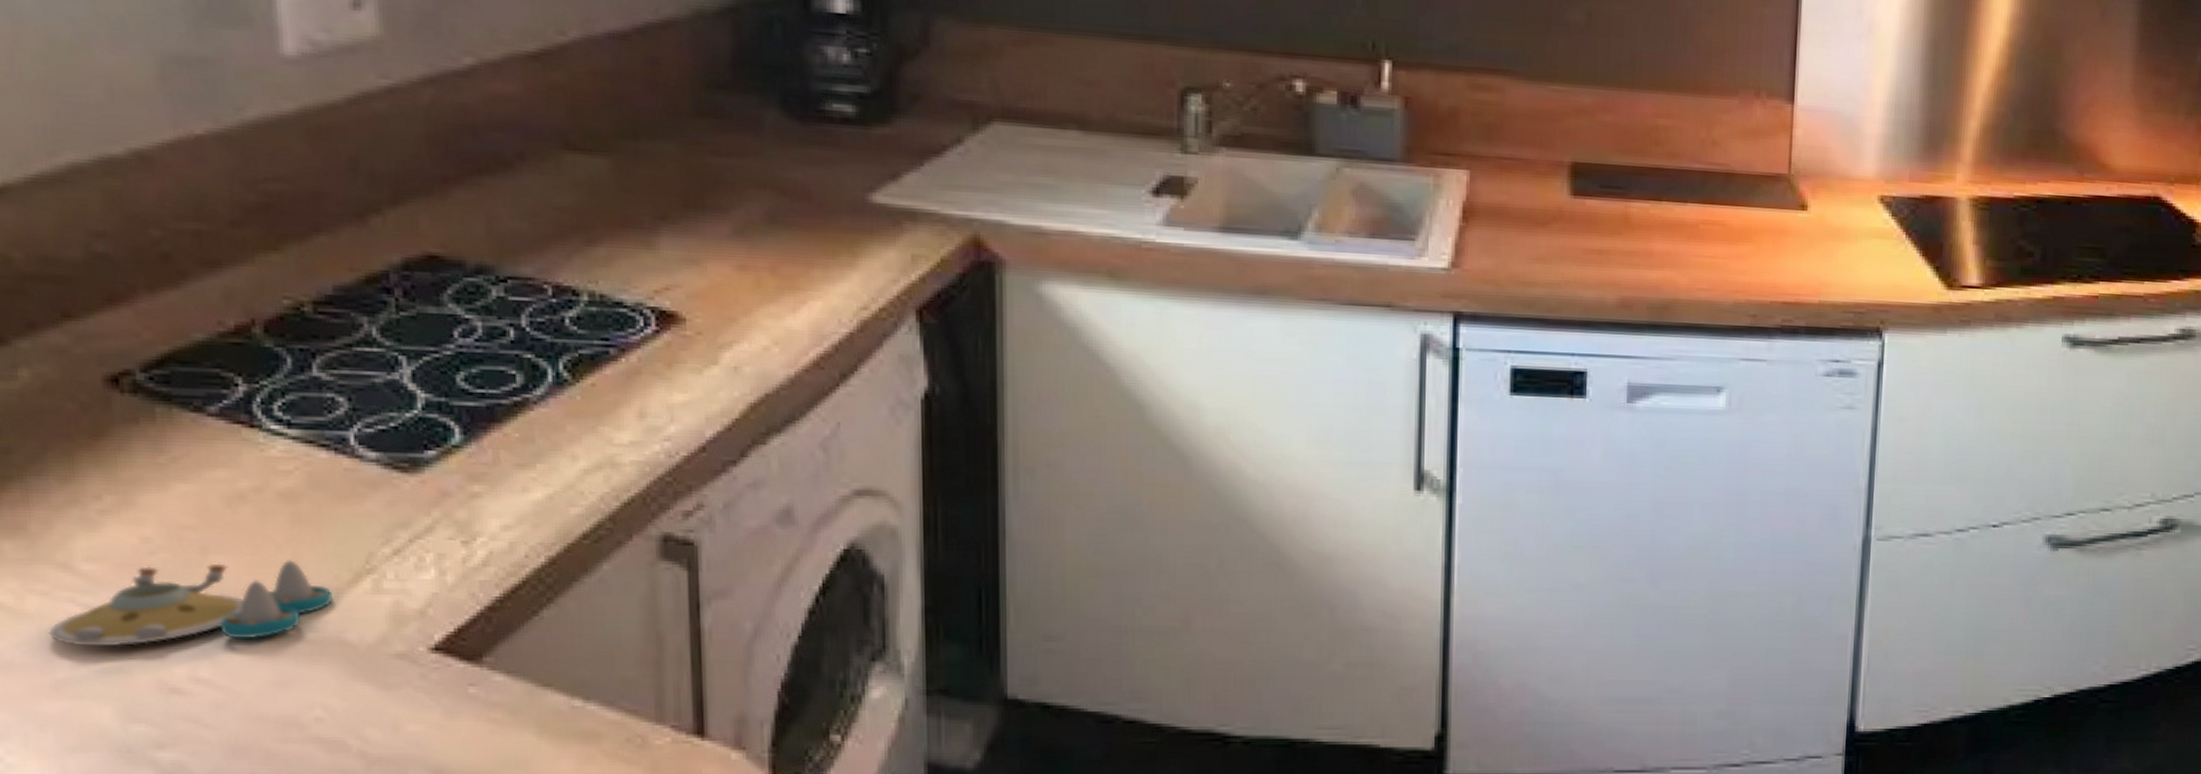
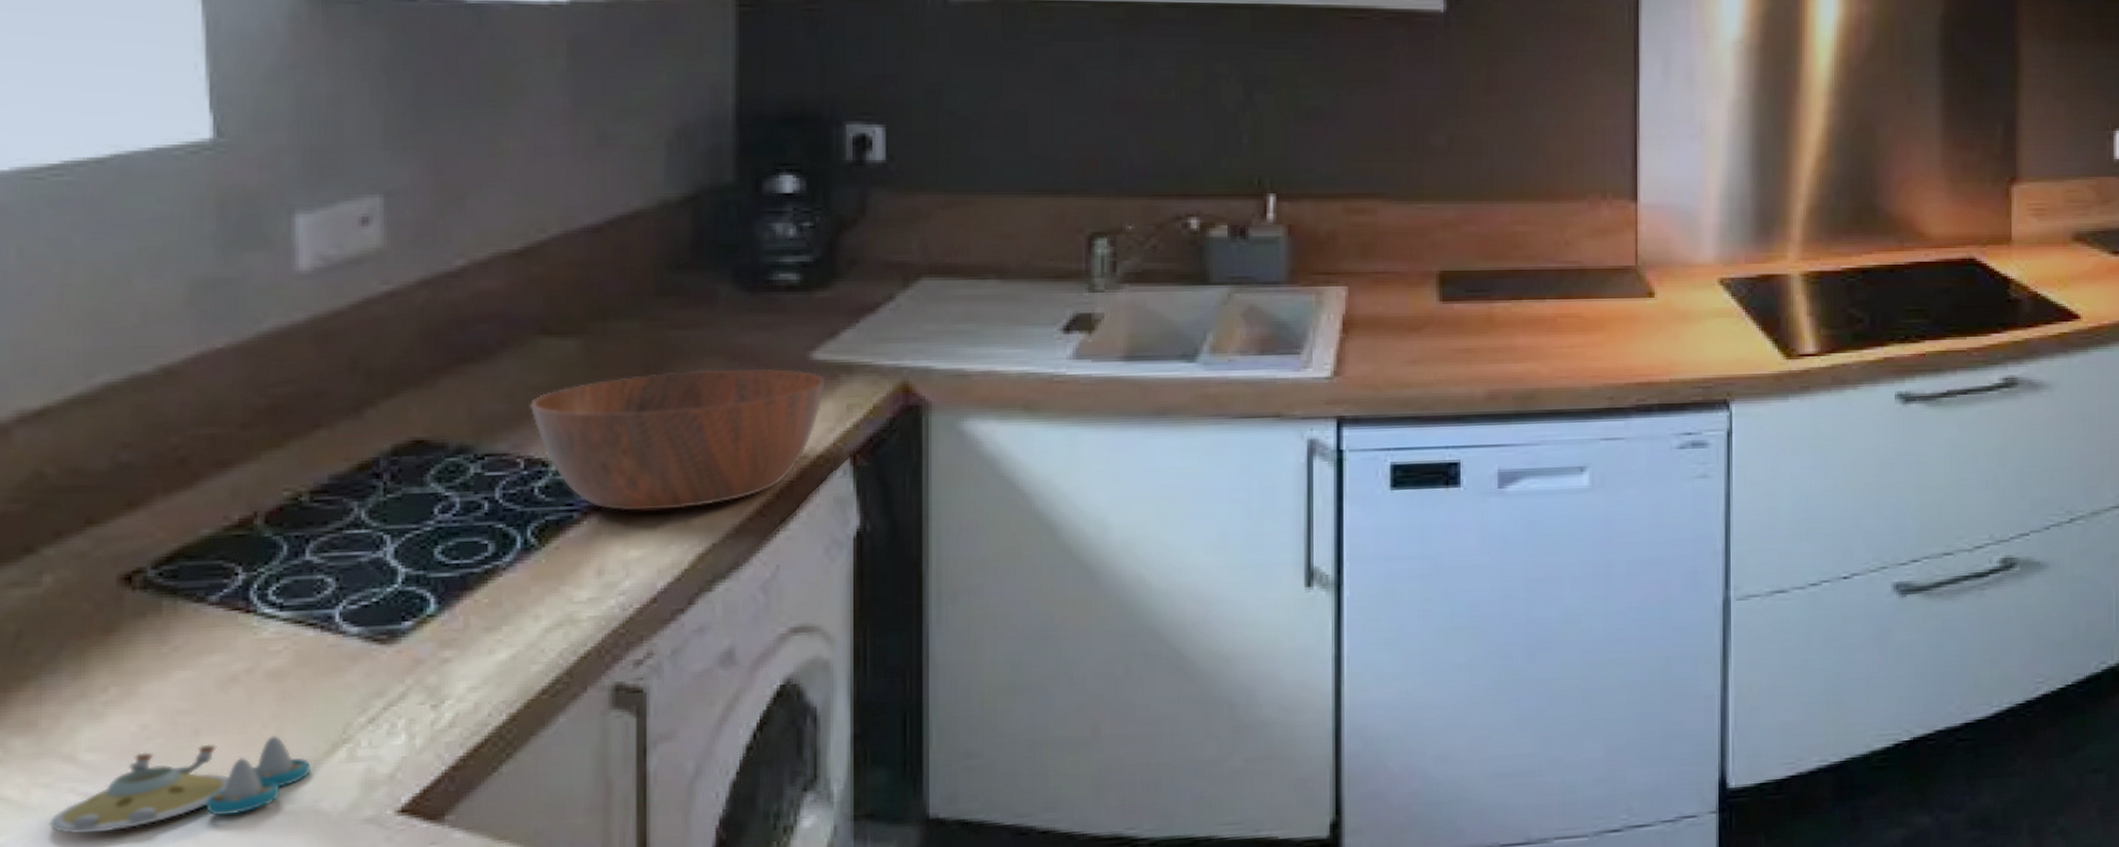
bowl: none [554,203,887,354] -> present [529,368,826,511]

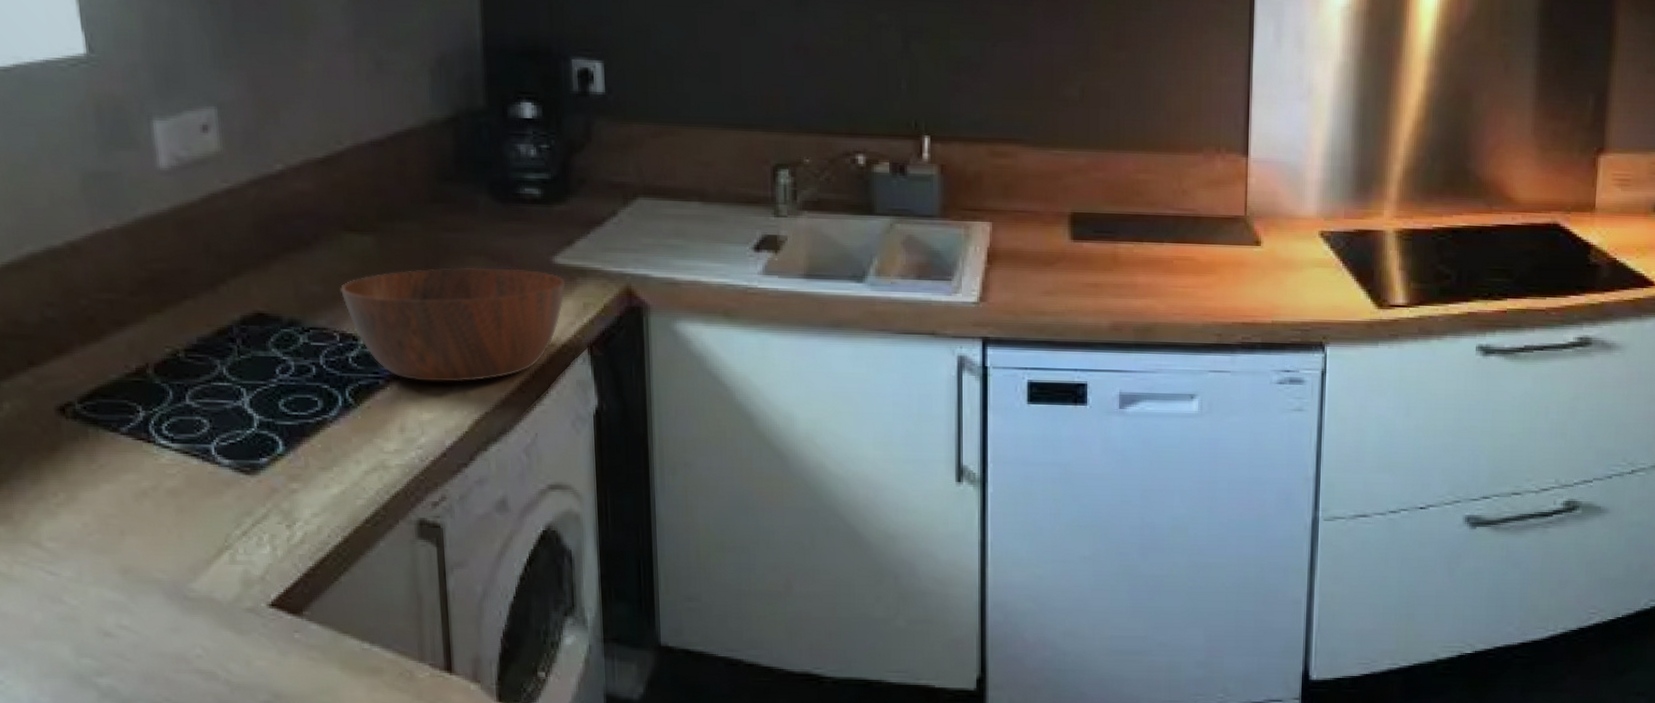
salt and pepper shaker set: present [49,735,312,834] -> none [28,539,206,602]

